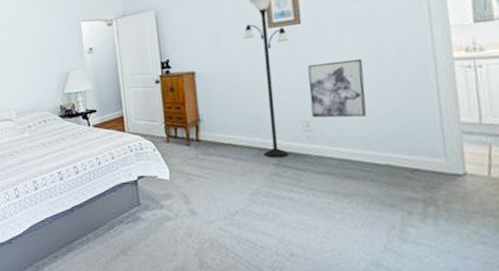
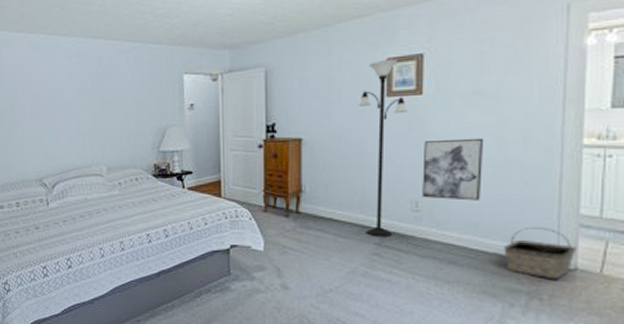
basket: none [394,137,464,186] -> present [504,227,577,280]

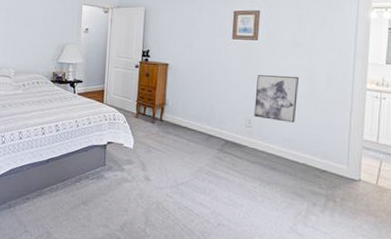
floor lamp: present [358,59,409,236] -> none [211,11,247,144]
basket: present [504,227,577,280] -> none [310,146,361,187]

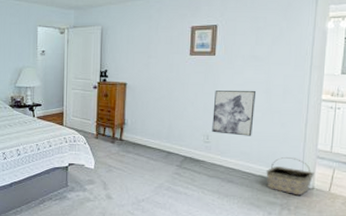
basket: none [310,146,361,187] -> present [266,157,315,196]

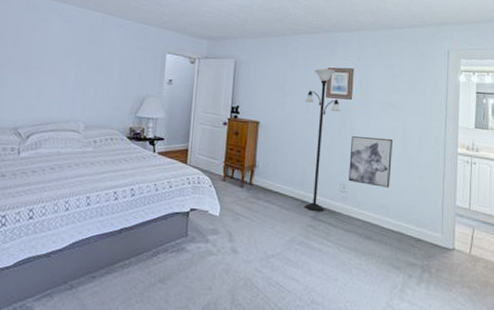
floor lamp: none [169,27,205,160] -> present [304,68,341,211]
basket: present [266,157,315,196] -> none [405,213,454,257]

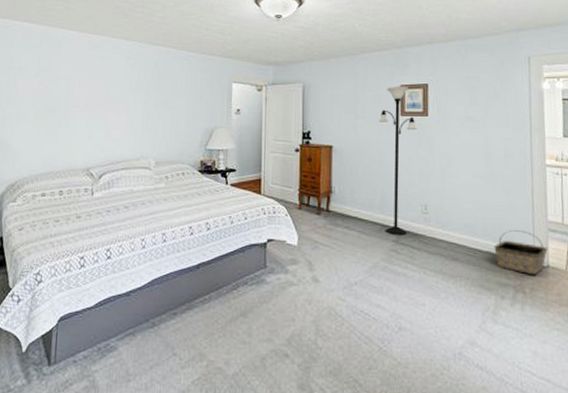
wall art: present [348,136,394,188] -> none [429,154,476,206]
basket: none [405,213,454,257] -> present [494,230,548,275]

